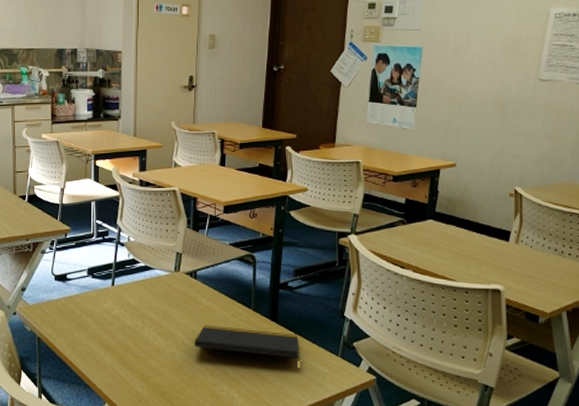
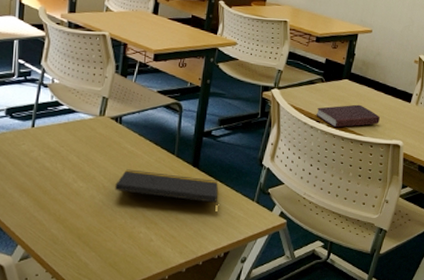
book: none [399,246,474,273] -> present [316,104,380,128]

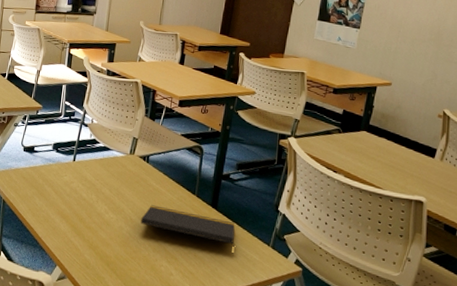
book: present [316,104,380,128] -> none [333,156,400,179]

